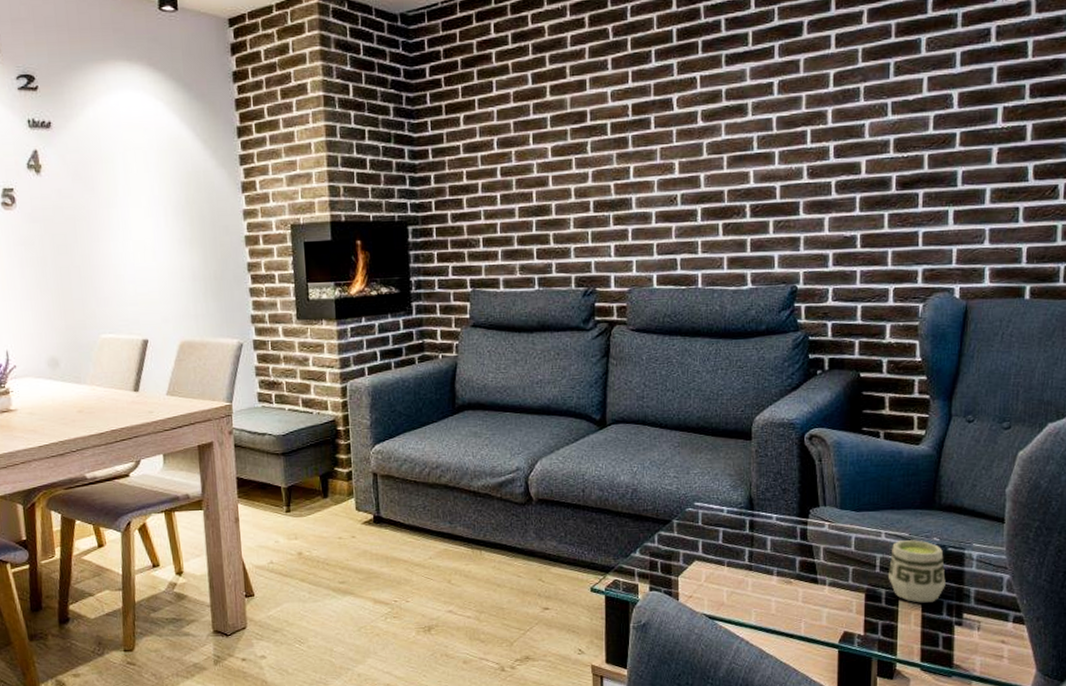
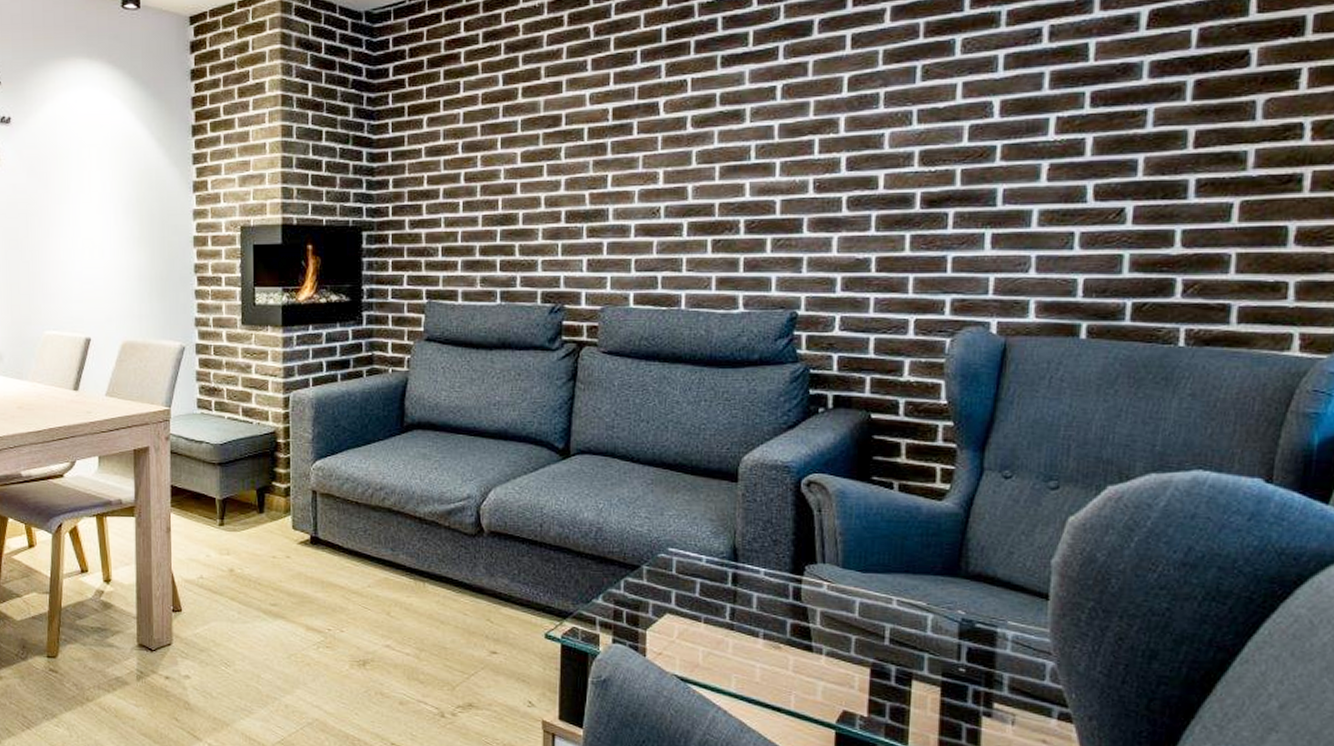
cup: present [889,540,946,603] -> none [900,610,972,686]

